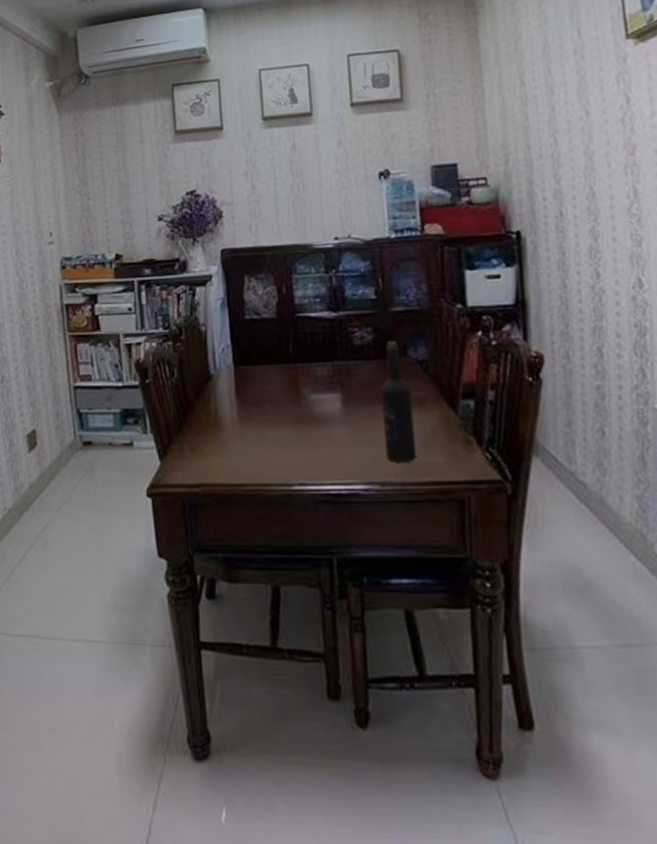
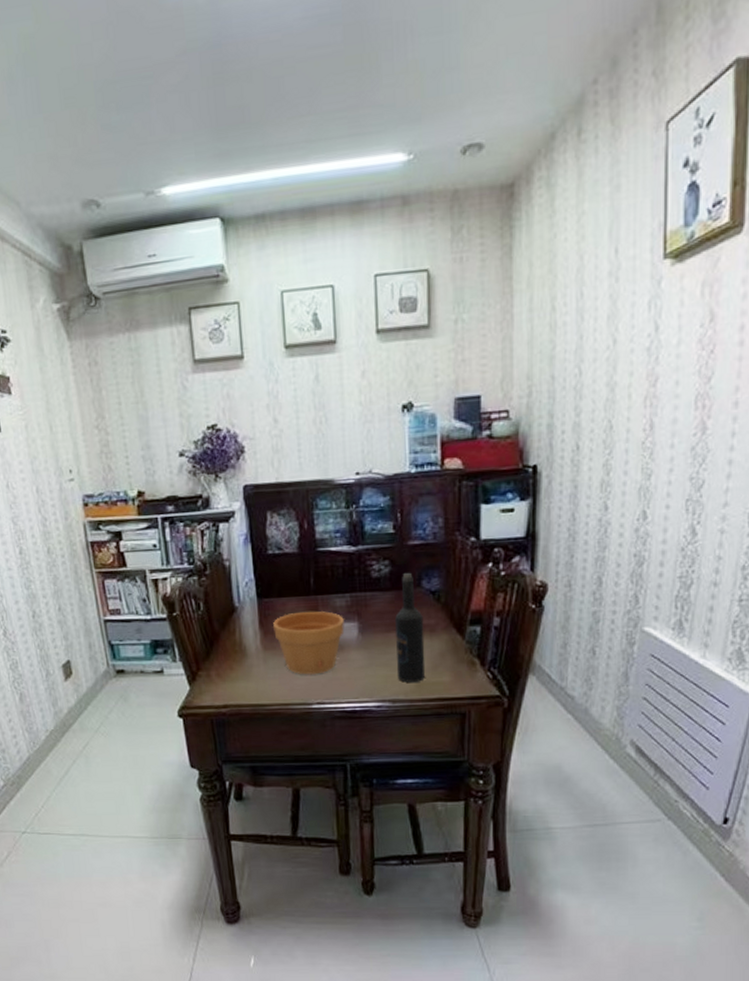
flower pot: none [250,380,327,452] -> present [273,611,345,675]

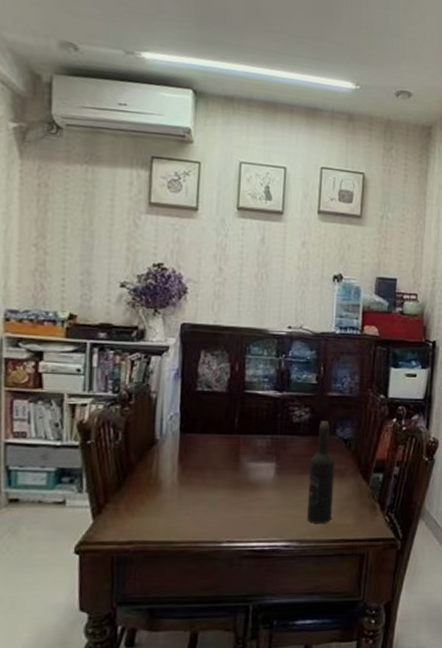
flower pot: present [273,611,345,675] -> none [192,449,263,513]

